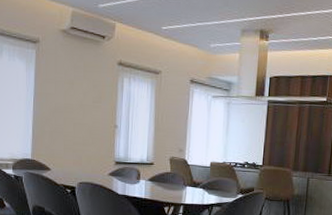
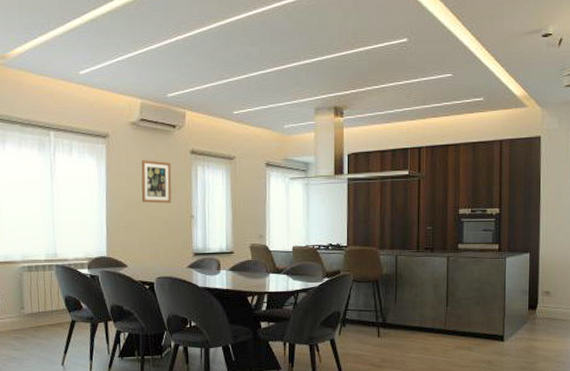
wall art: none [68,68,99,112] -> present [141,160,172,204]

